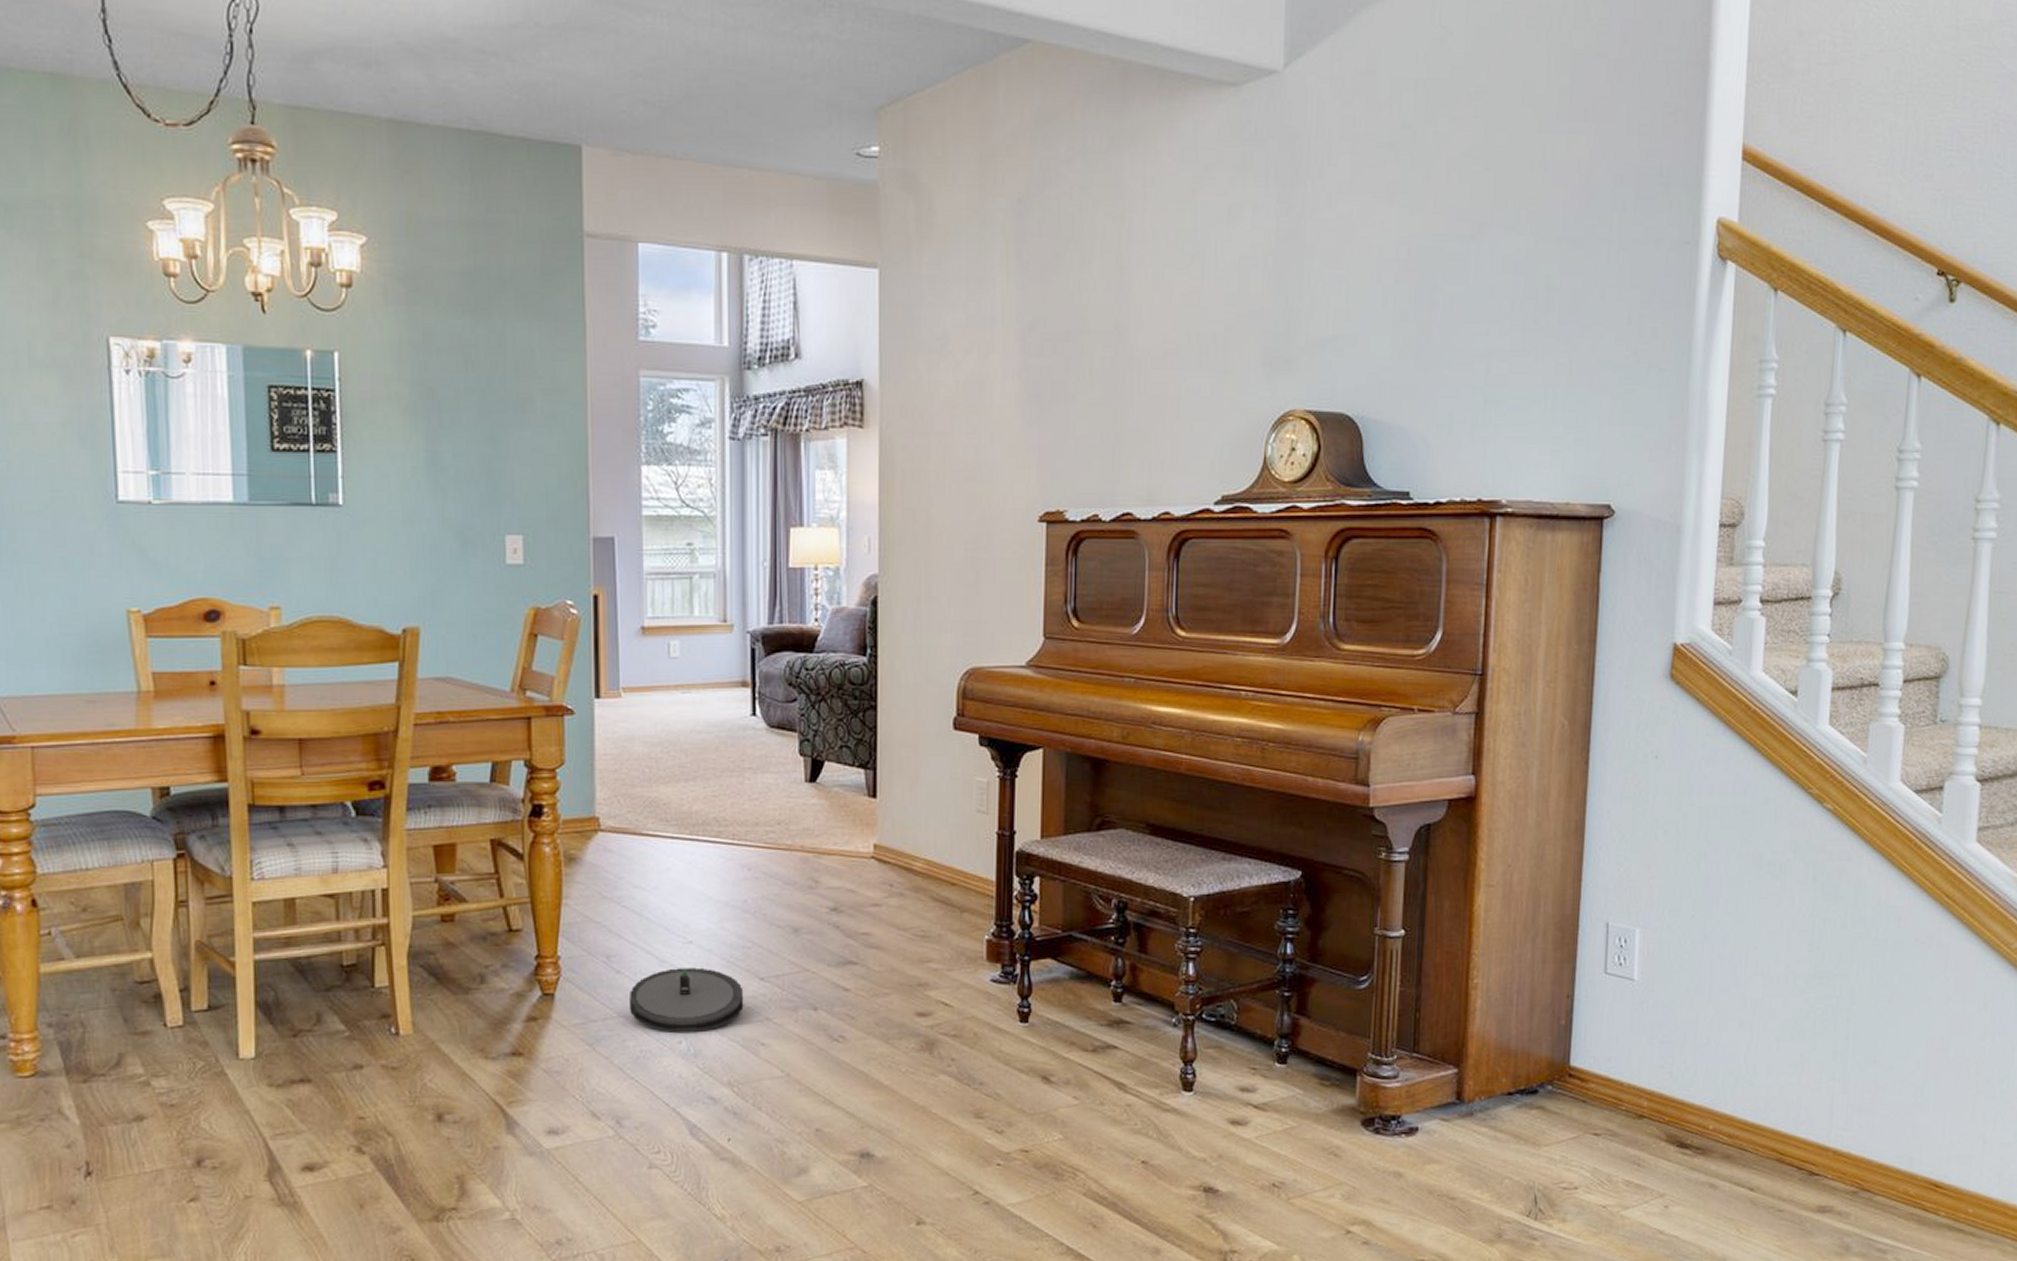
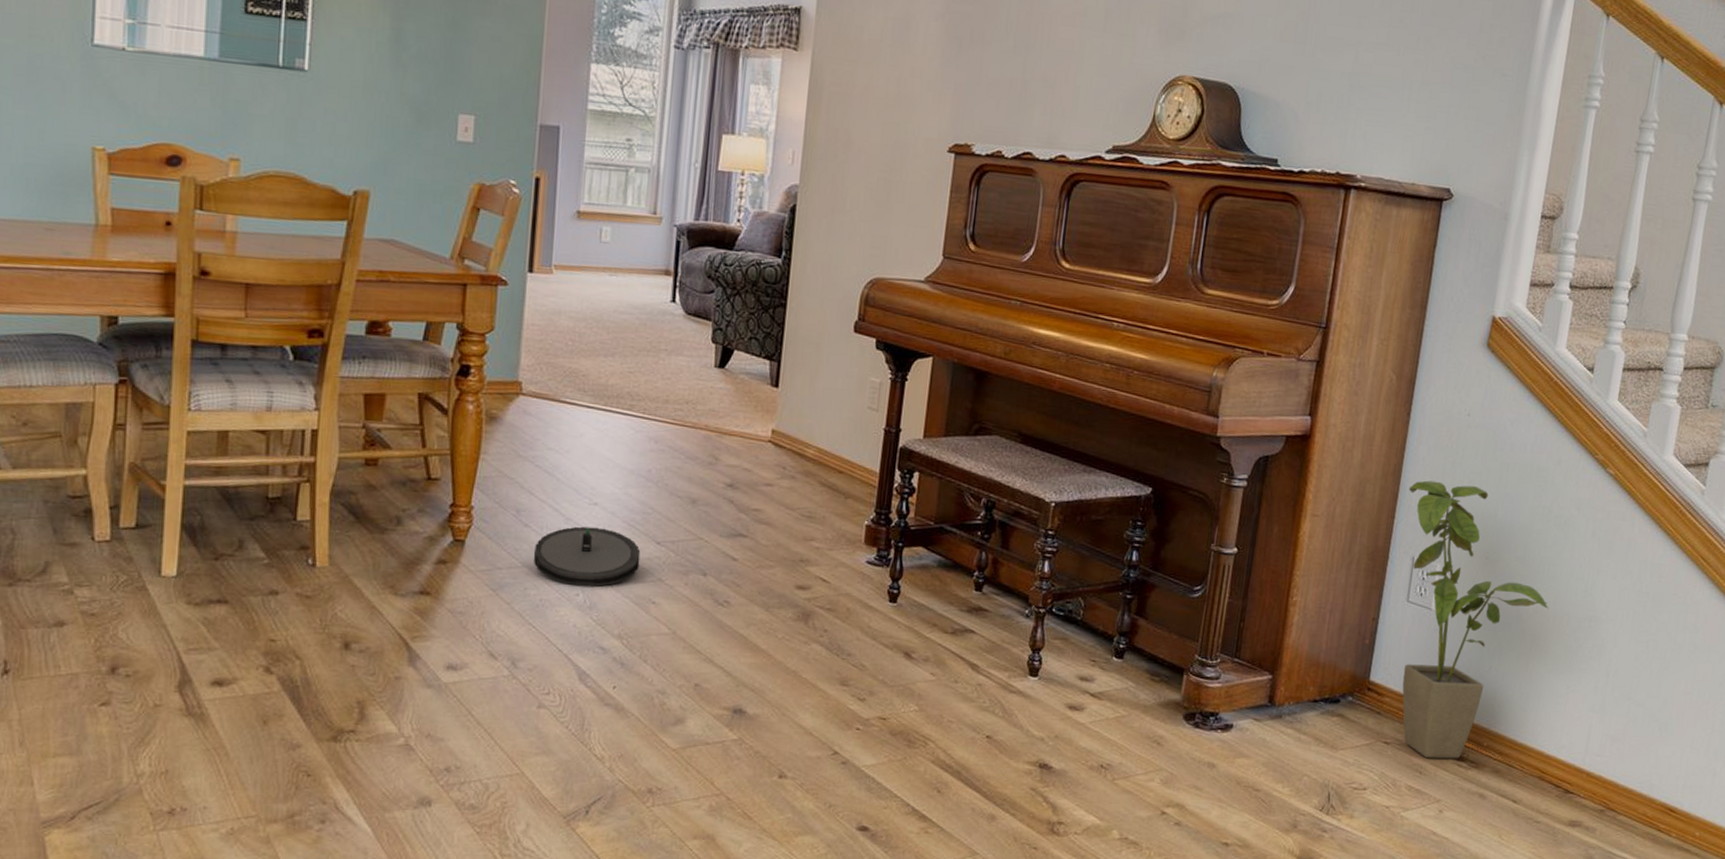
house plant: none [1594,835,1771,1148] -> present [1402,480,1549,759]

